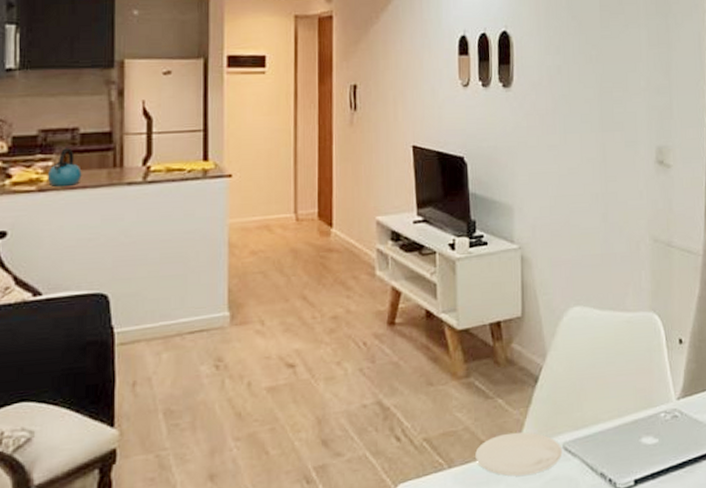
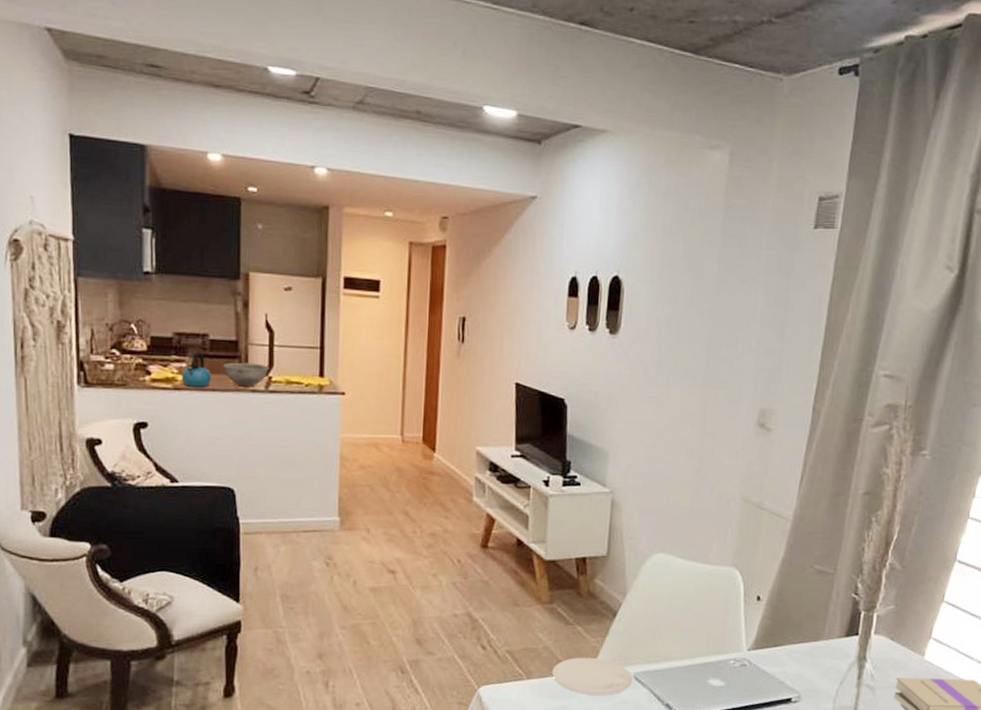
bowl: none [95,153,147,180] -> present [223,362,269,387]

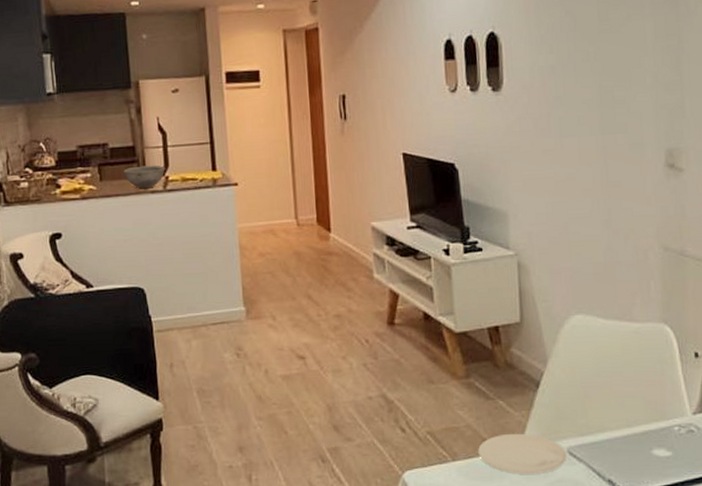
kettle: present [181,352,211,389] -> none [87,161,114,196]

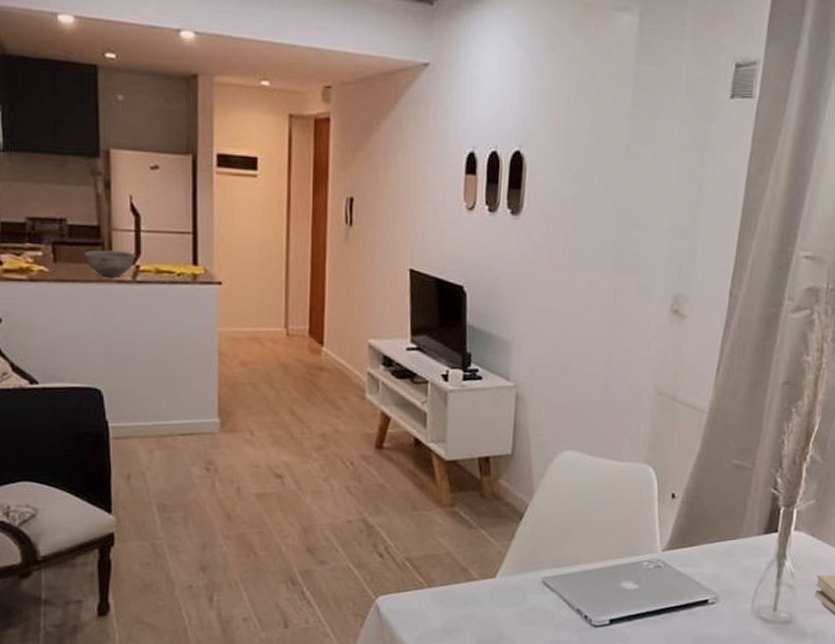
plate: present [478,433,568,474] -> none [455,562,541,602]

